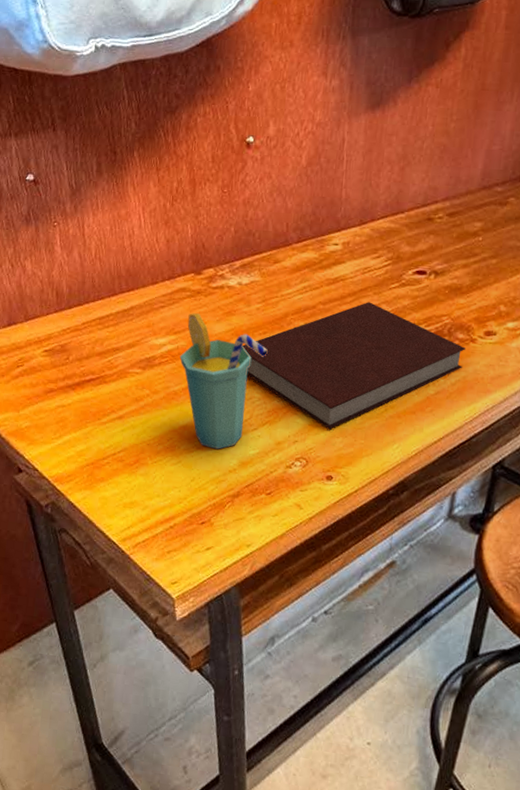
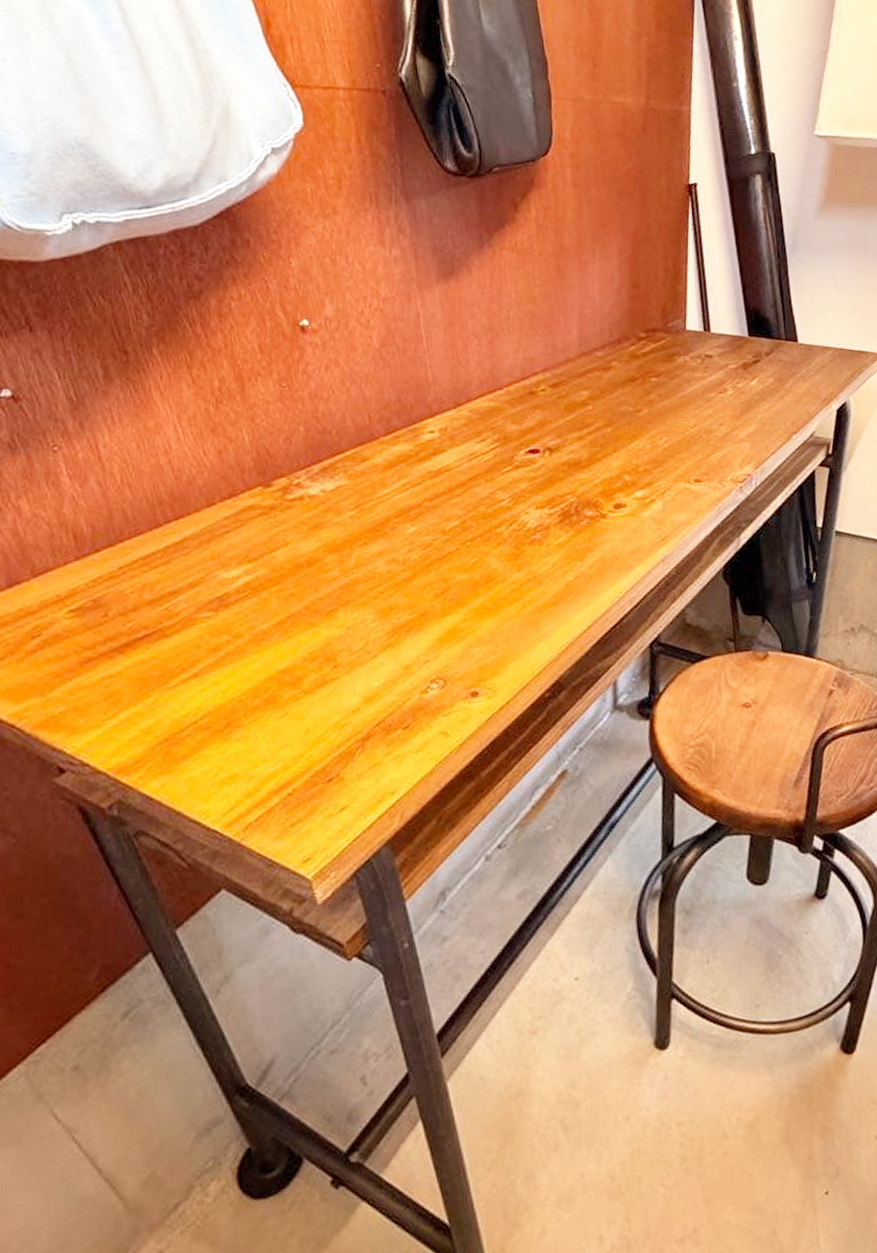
cup: present [179,313,268,449] -> none [261,533,373,690]
notebook: present [241,302,465,430] -> none [339,491,597,641]

